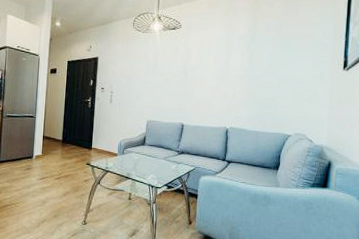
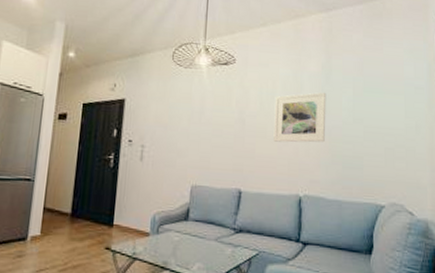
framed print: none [209,49,251,89] -> present [273,92,327,143]

